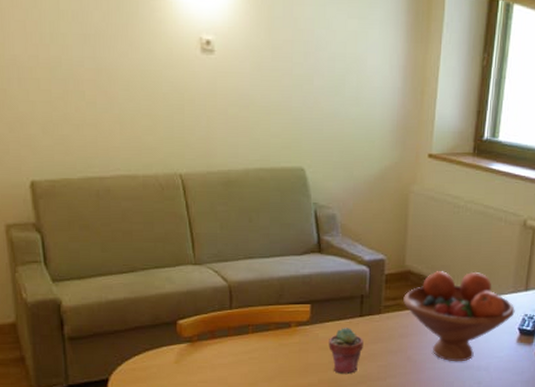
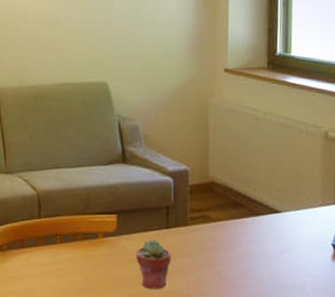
fruit bowl: present [403,271,515,362] -> none [209,182,326,280]

